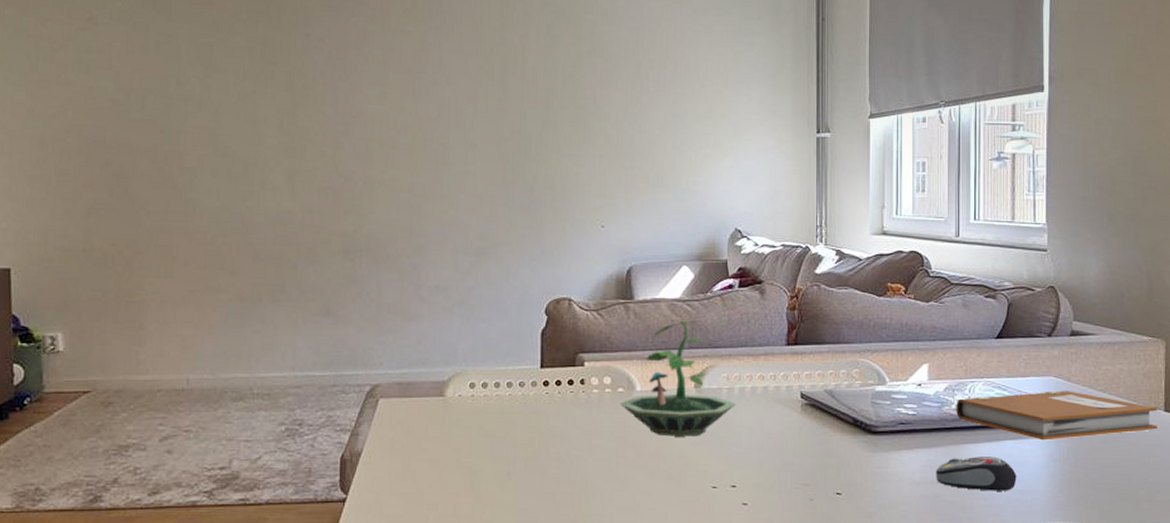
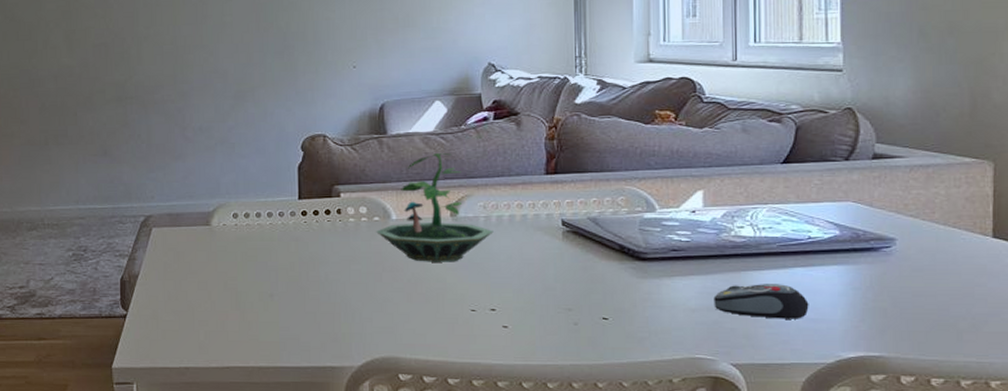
notebook: present [956,391,1158,441] -> none [736,216,985,268]

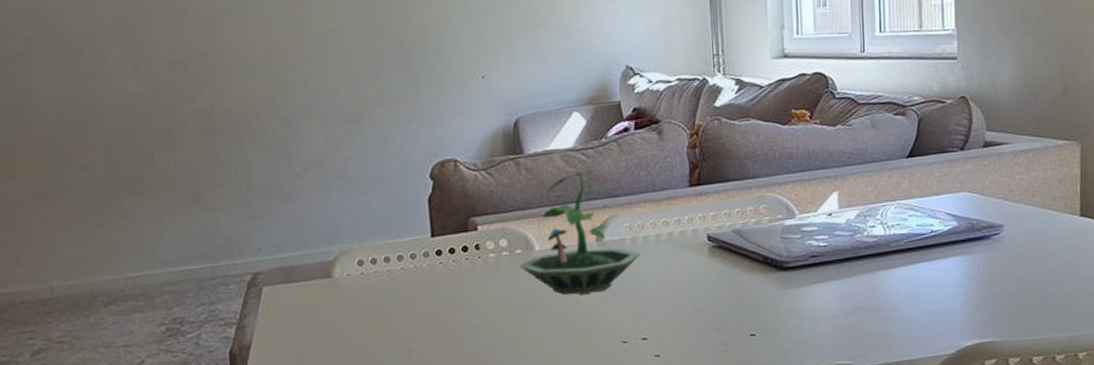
computer mouse: present [713,284,809,319] -> none [850,280,933,317]

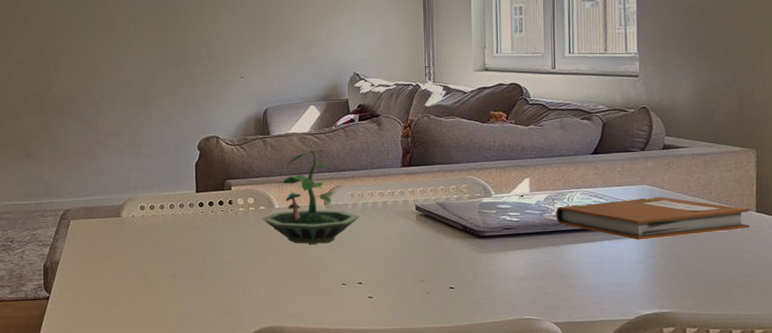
notebook: none [868,205,1074,259] -> present [556,197,750,240]

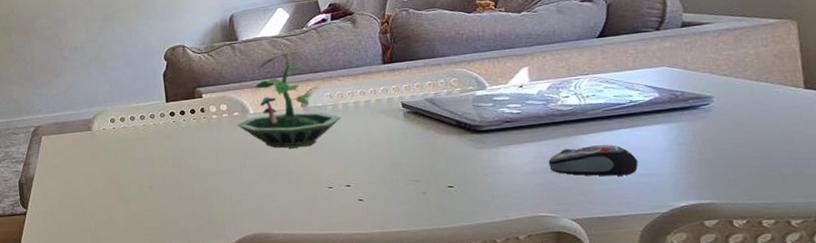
computer mouse: none [539,255,614,284] -> present [548,144,639,176]
notebook: present [556,197,750,240] -> none [562,78,798,127]

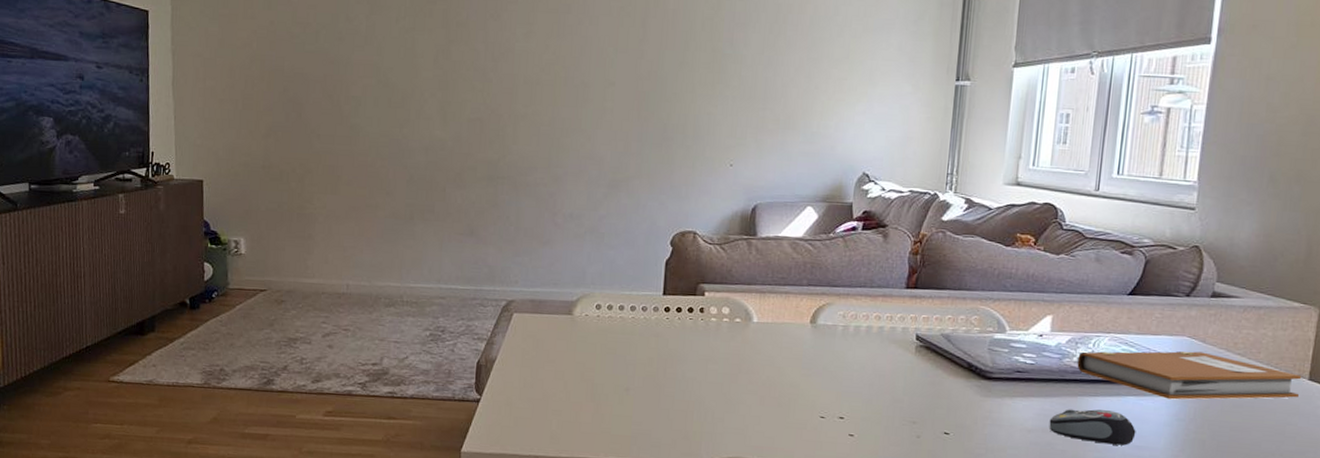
terrarium: present [237,52,341,149] -> none [736,259,850,369]
notebook: none [562,78,798,127] -> present [1077,351,1302,400]

